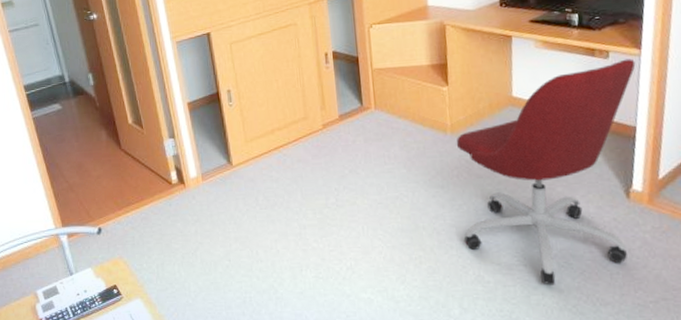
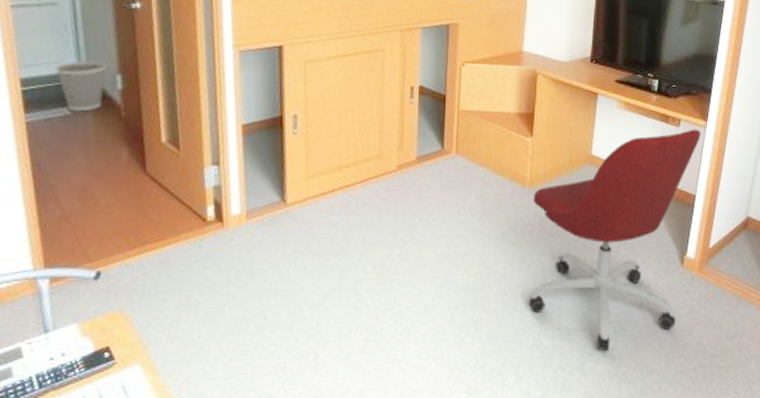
wastebasket: none [45,65,82,106] -> present [55,60,108,112]

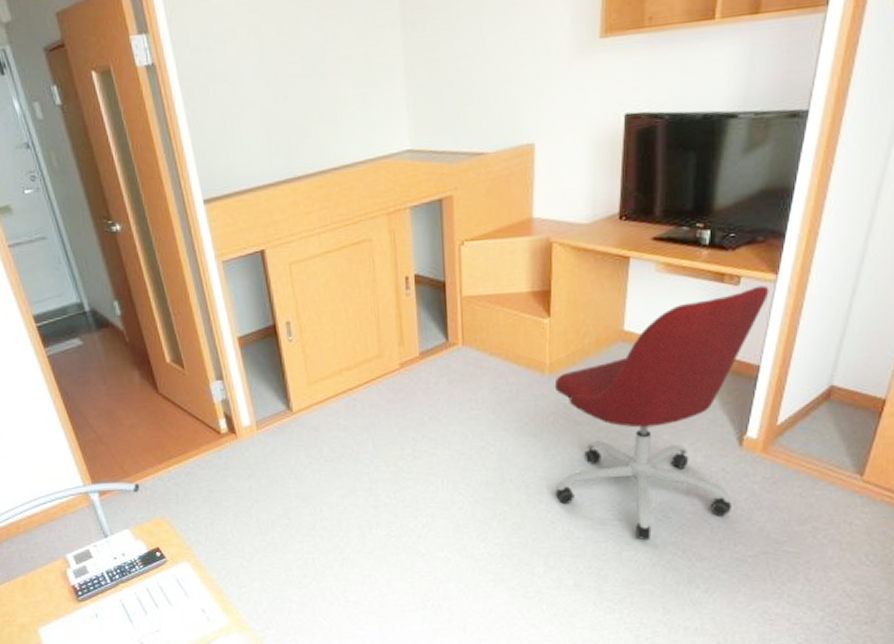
wastebasket: present [55,60,108,112] -> none [59,289,107,342]

